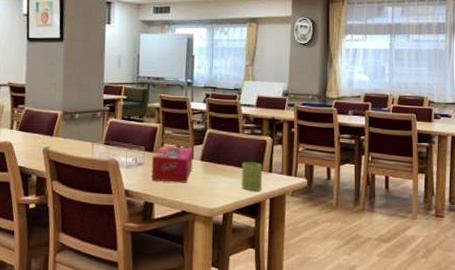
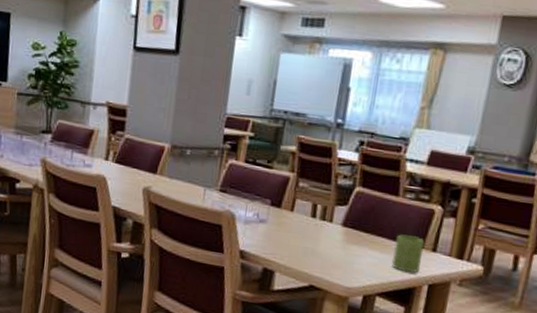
tissue box: present [151,146,193,183] -> none [275,201,334,252]

